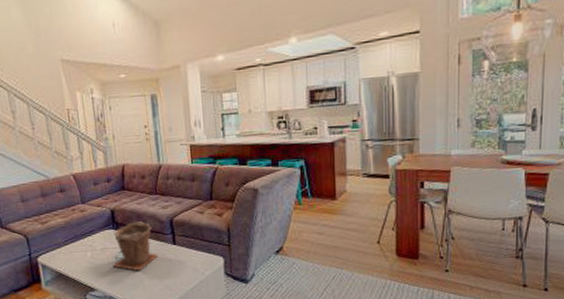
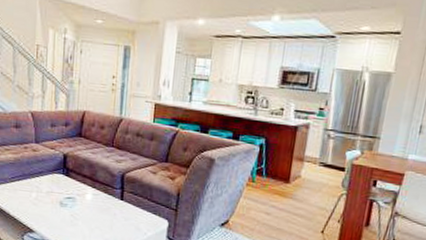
plant pot: present [112,221,158,271] -> none [55,171,104,220]

